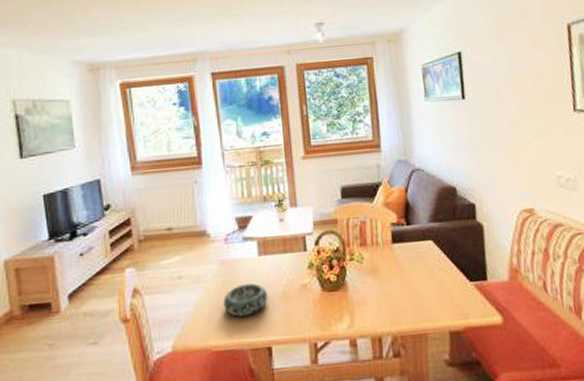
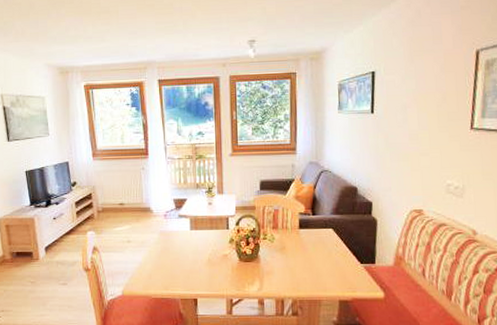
decorative bowl: present [224,283,268,317] -> none [162,250,196,274]

